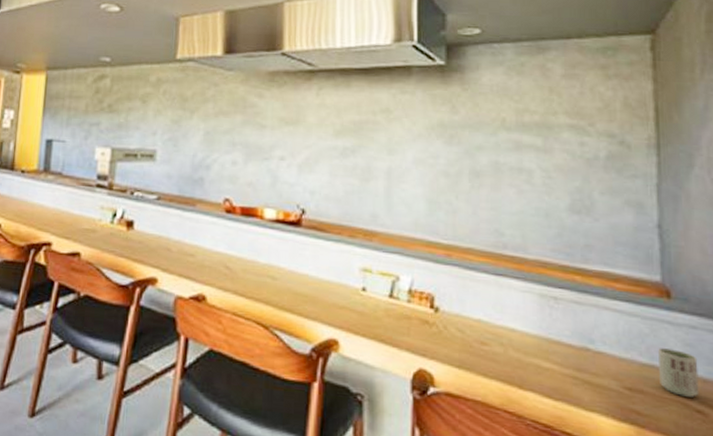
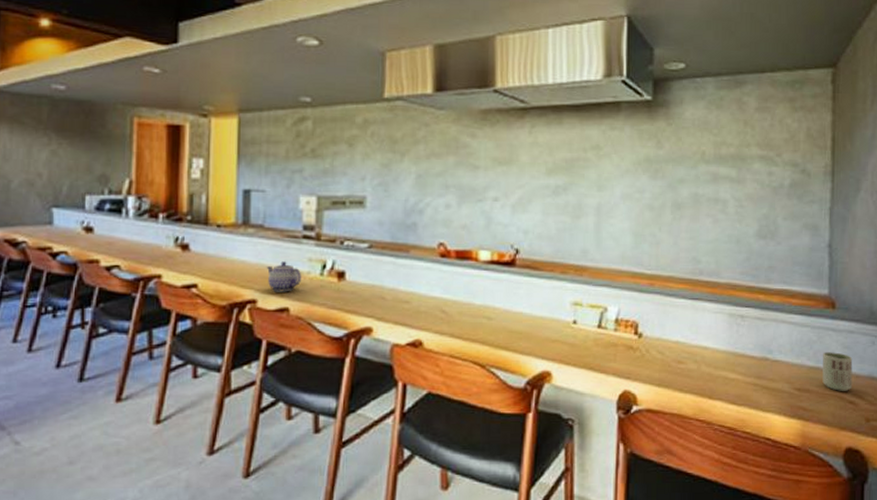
teapot: none [63,208,94,237] -> present [267,261,302,292]

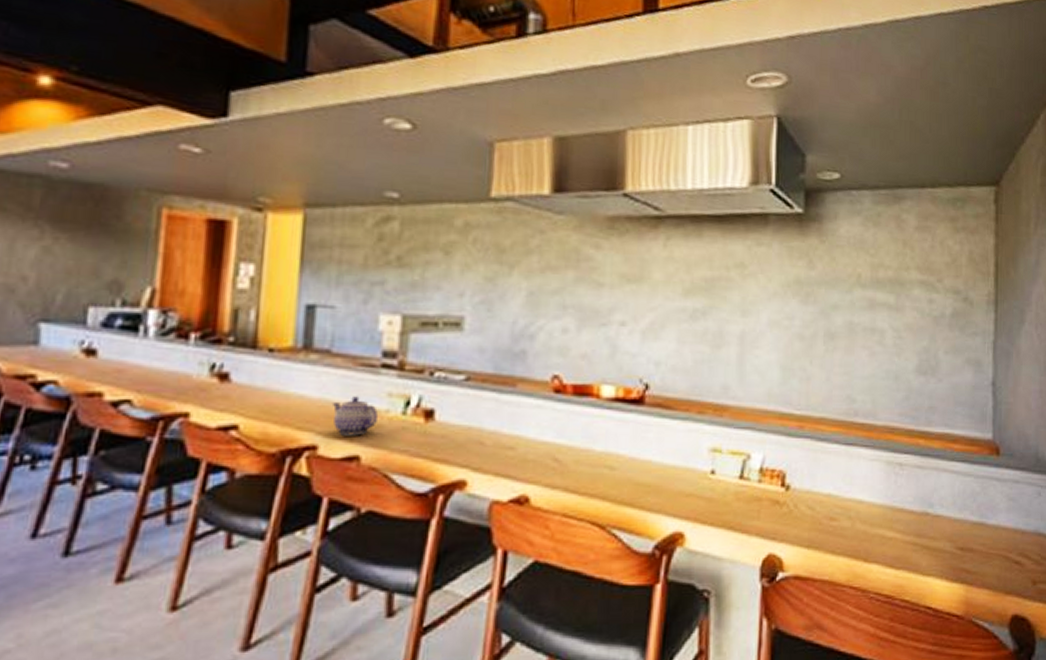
cup: present [822,352,853,391] -> none [987,505,1018,550]

